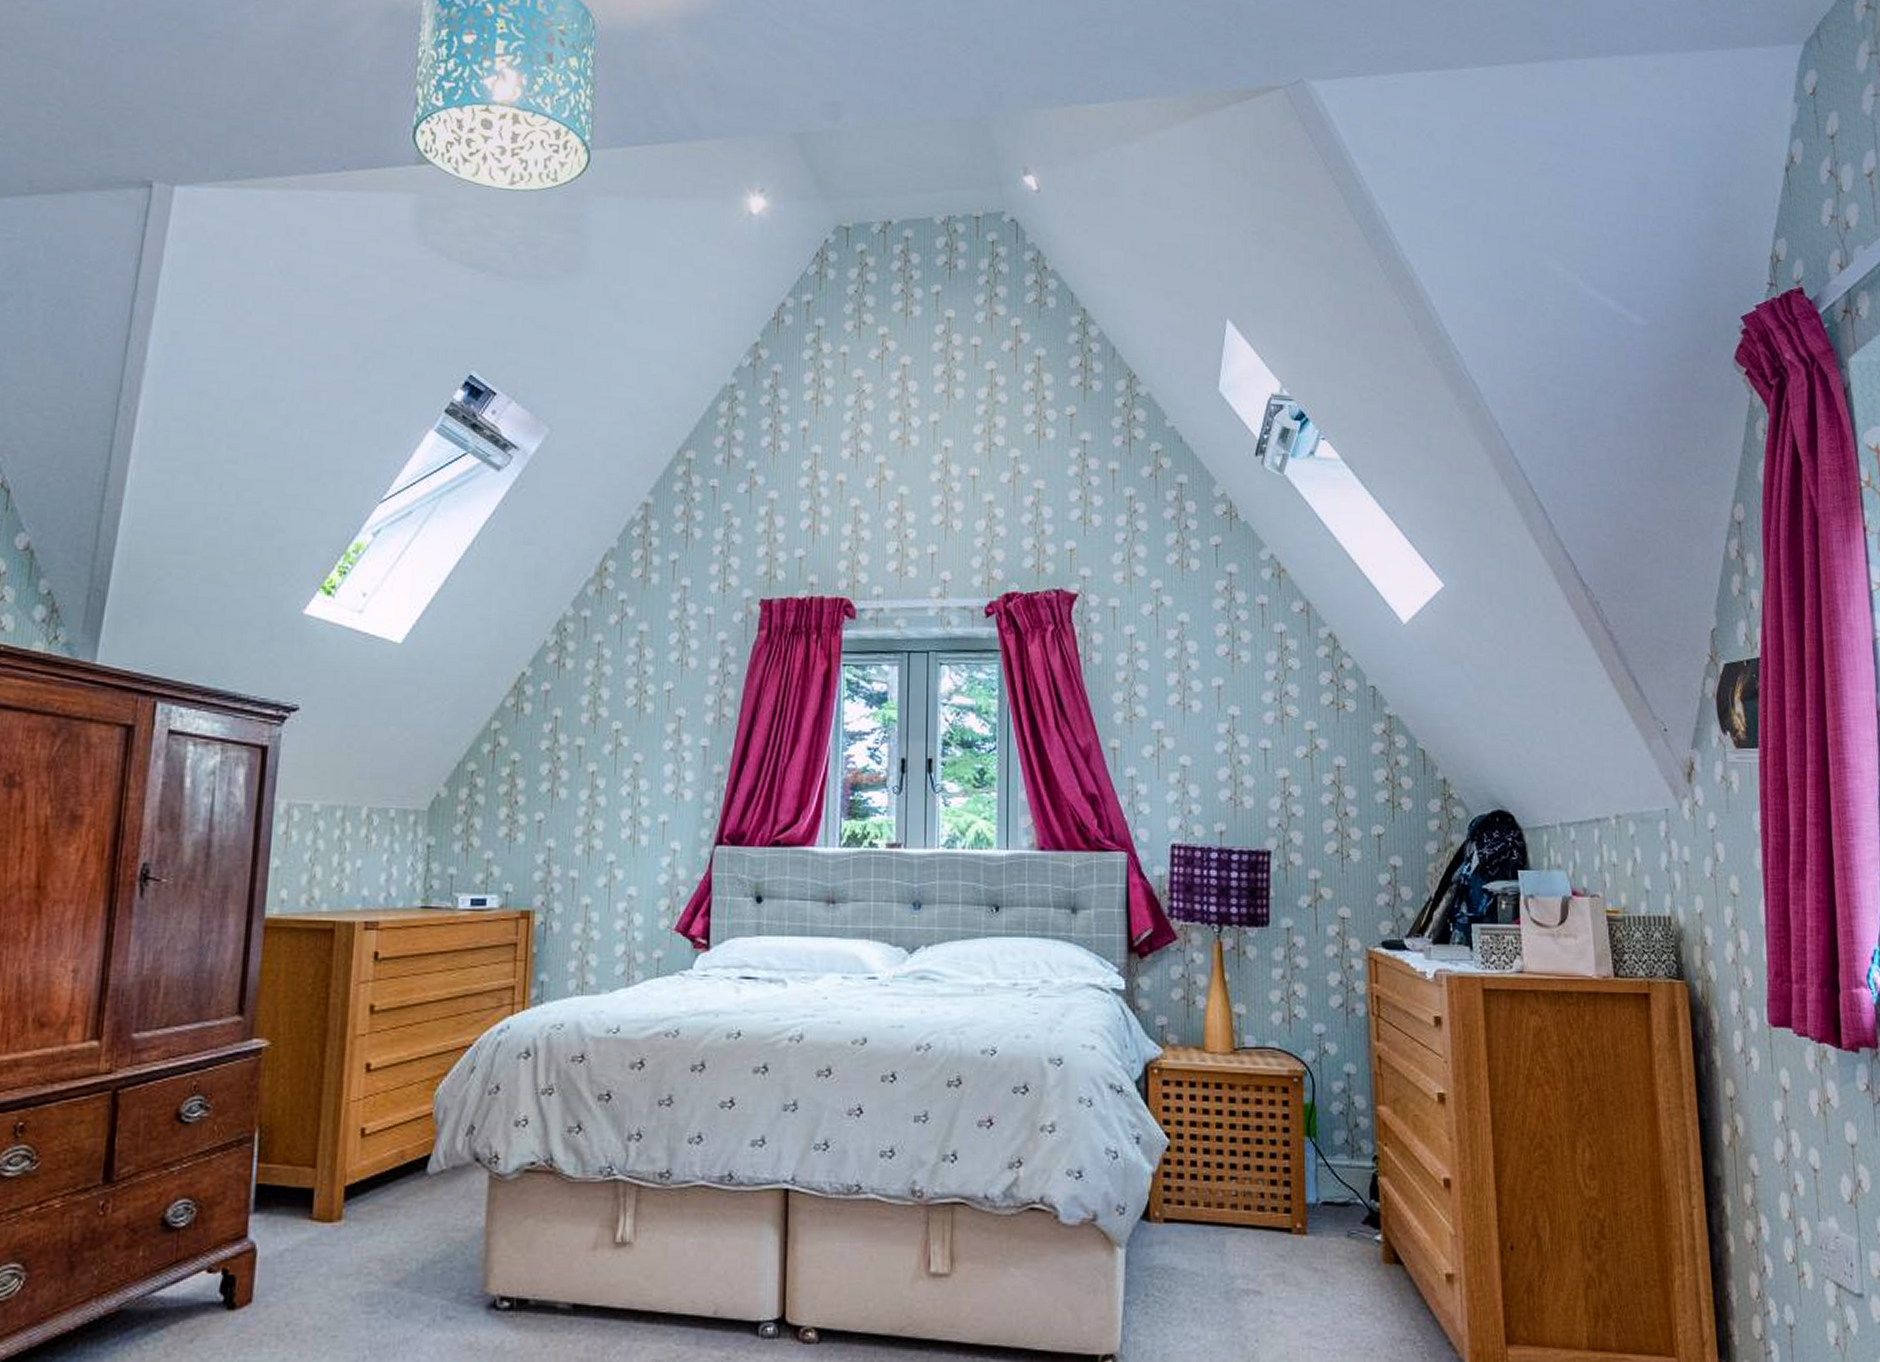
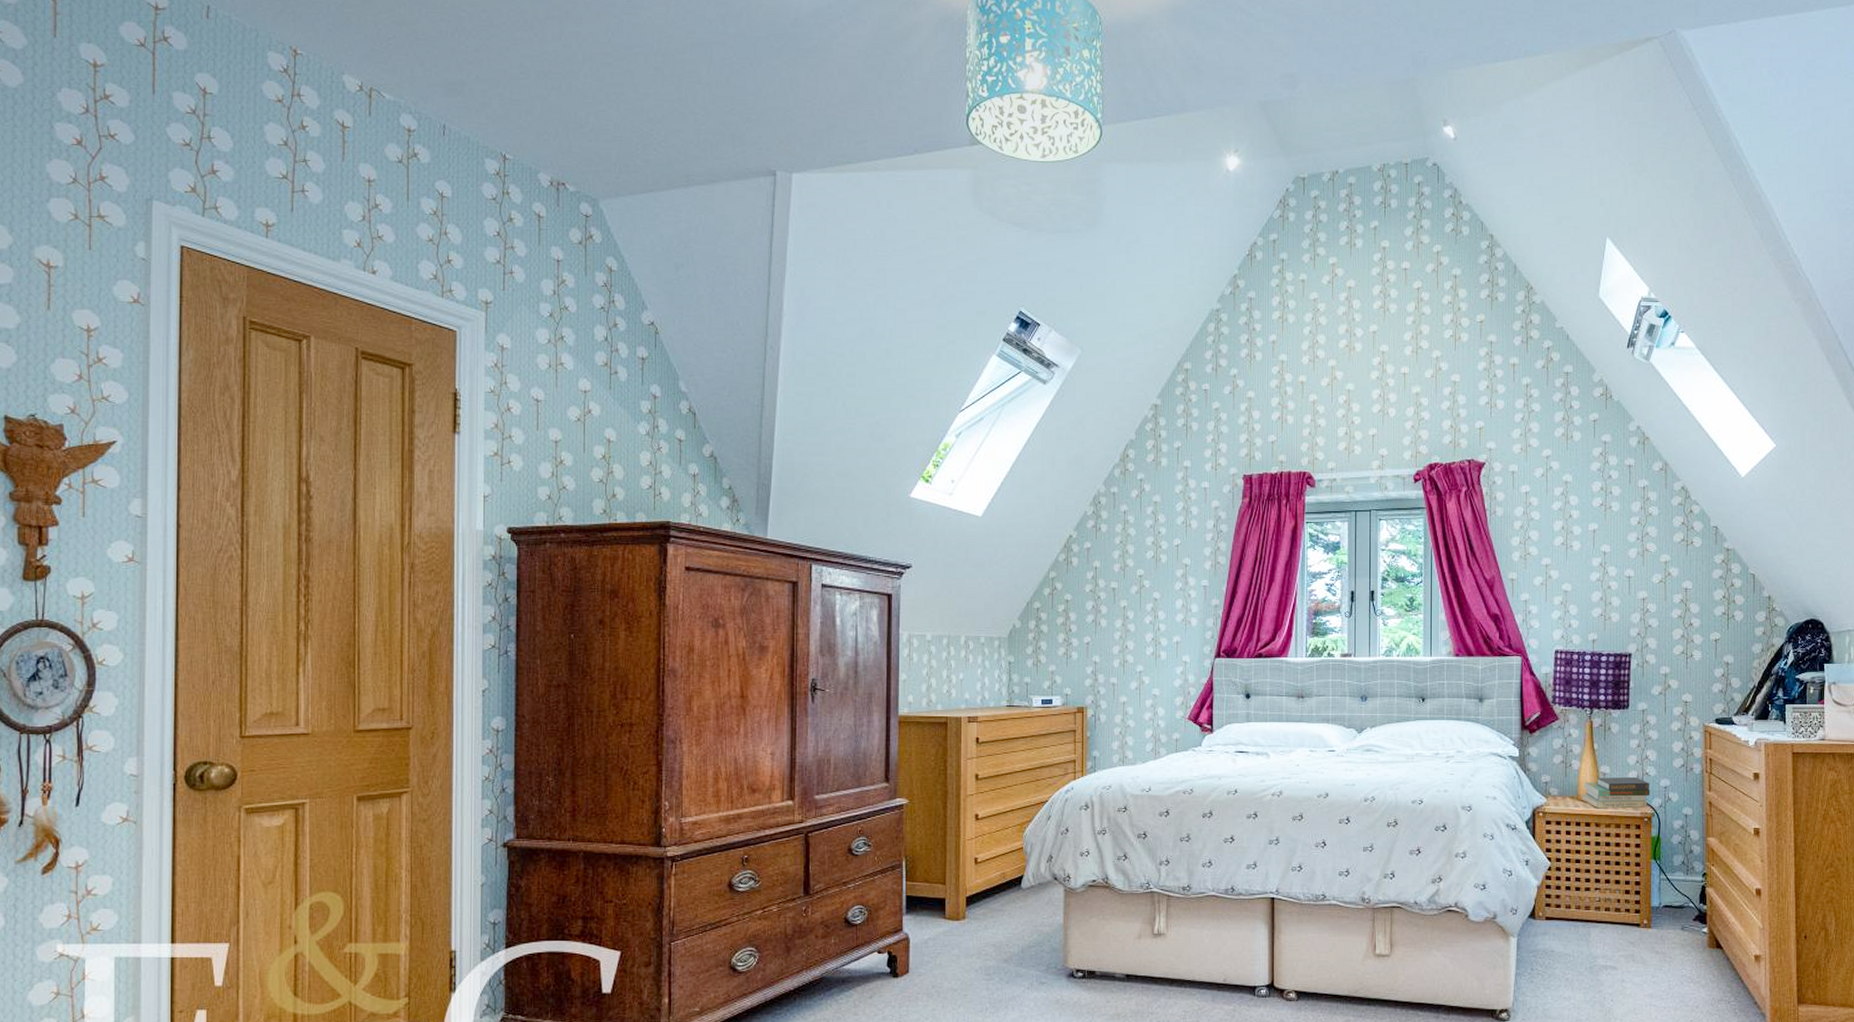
books: none [1209,1019,1300,1064] -> present [1582,776,1650,809]

